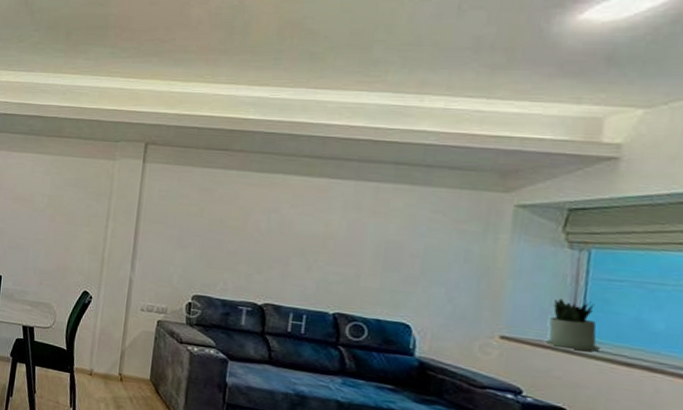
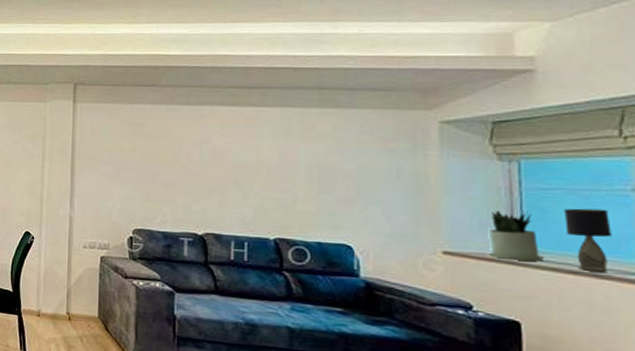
table lamp: none [625,301,673,367] -> present [563,208,614,273]

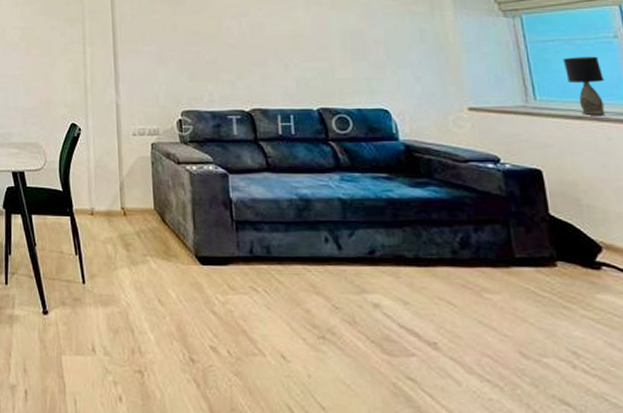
planter: present [488,210,545,262] -> none [504,63,554,112]

